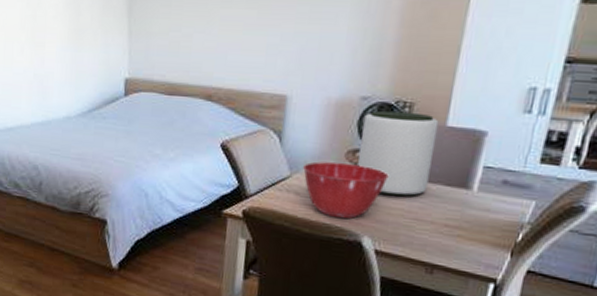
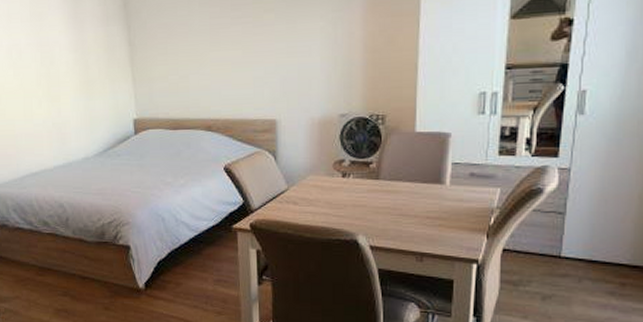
mixing bowl: present [303,161,389,219] -> none [298,173,373,222]
plant pot: present [358,110,439,197] -> none [345,123,409,197]

